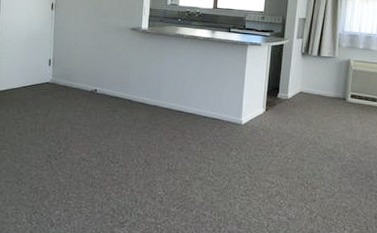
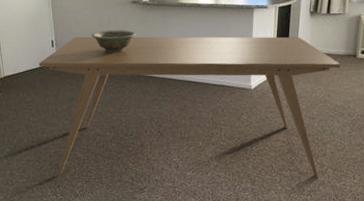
dining table: none [33,58,330,226] -> present [38,36,340,178]
decorative bowl: none [89,54,133,77] -> present [91,30,137,53]

